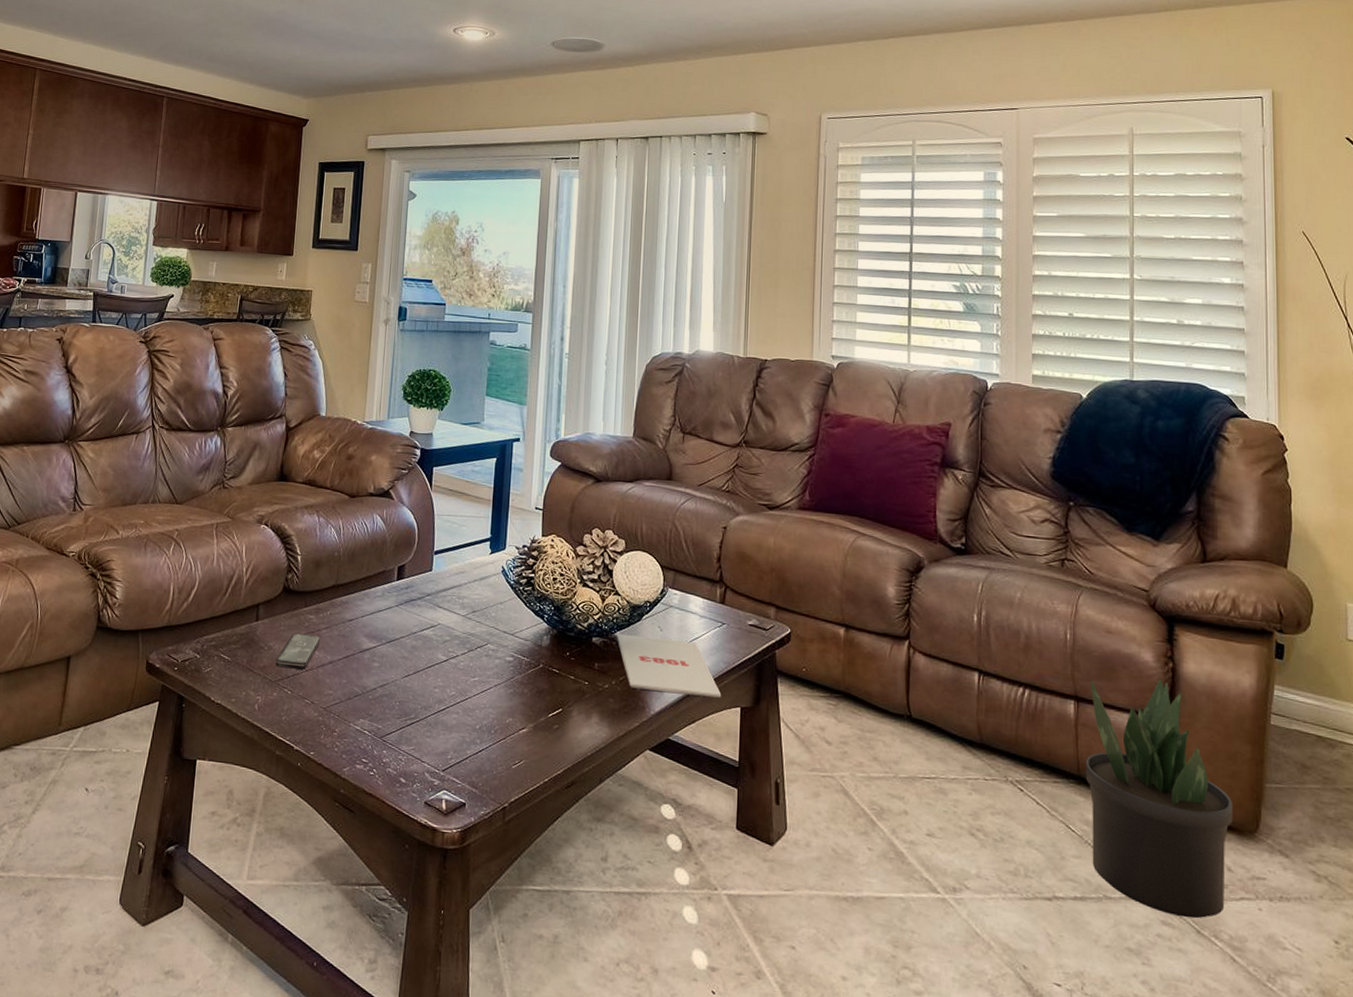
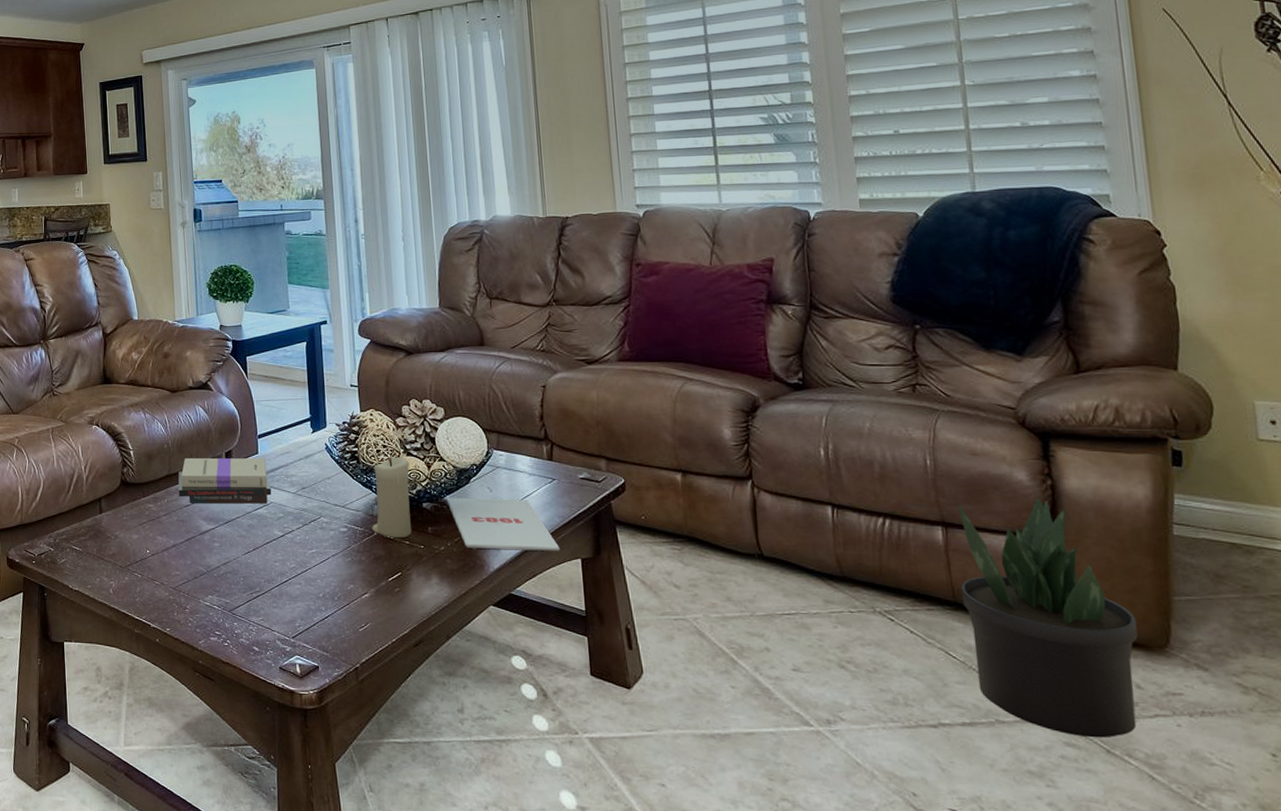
mobile phone: present [275,632,320,670] -> none [123,521,161,554]
books: none [343,569,441,625] -> present [178,458,272,504]
candle: none [538,586,584,673] -> present [372,457,412,539]

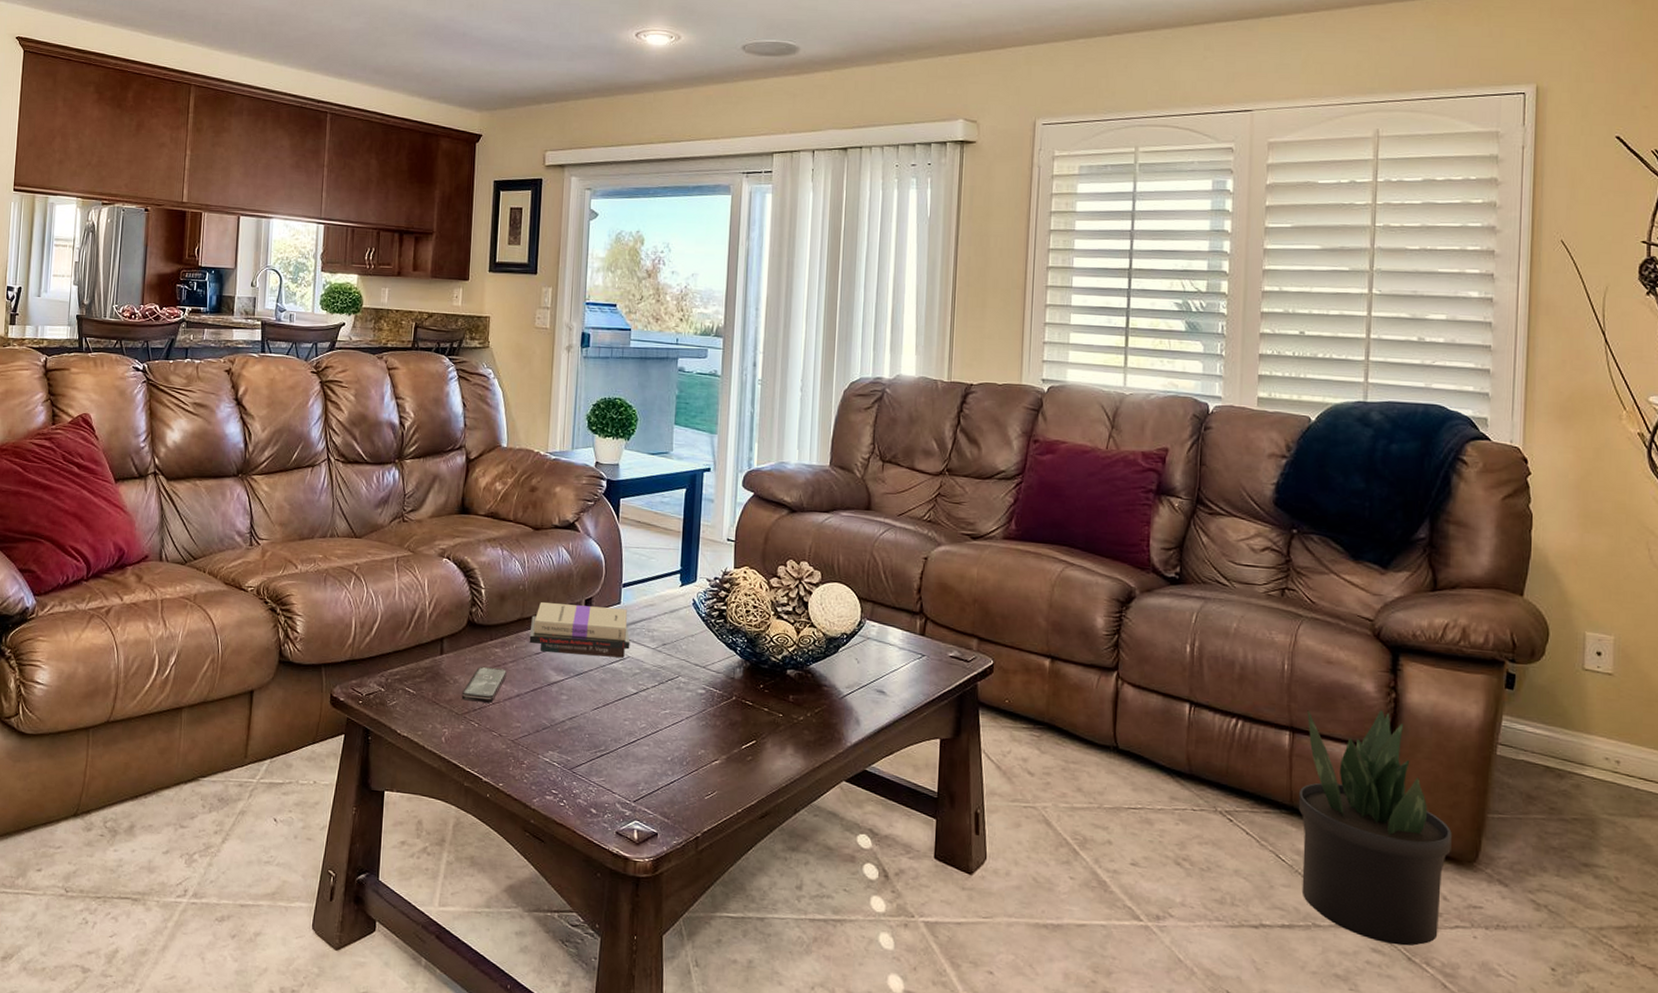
mobile phone: none [123,521,161,554] -> present [461,666,506,703]
candle: present [372,457,412,539] -> none [731,618,778,705]
magazine: present [446,498,561,552] -> none [811,666,921,731]

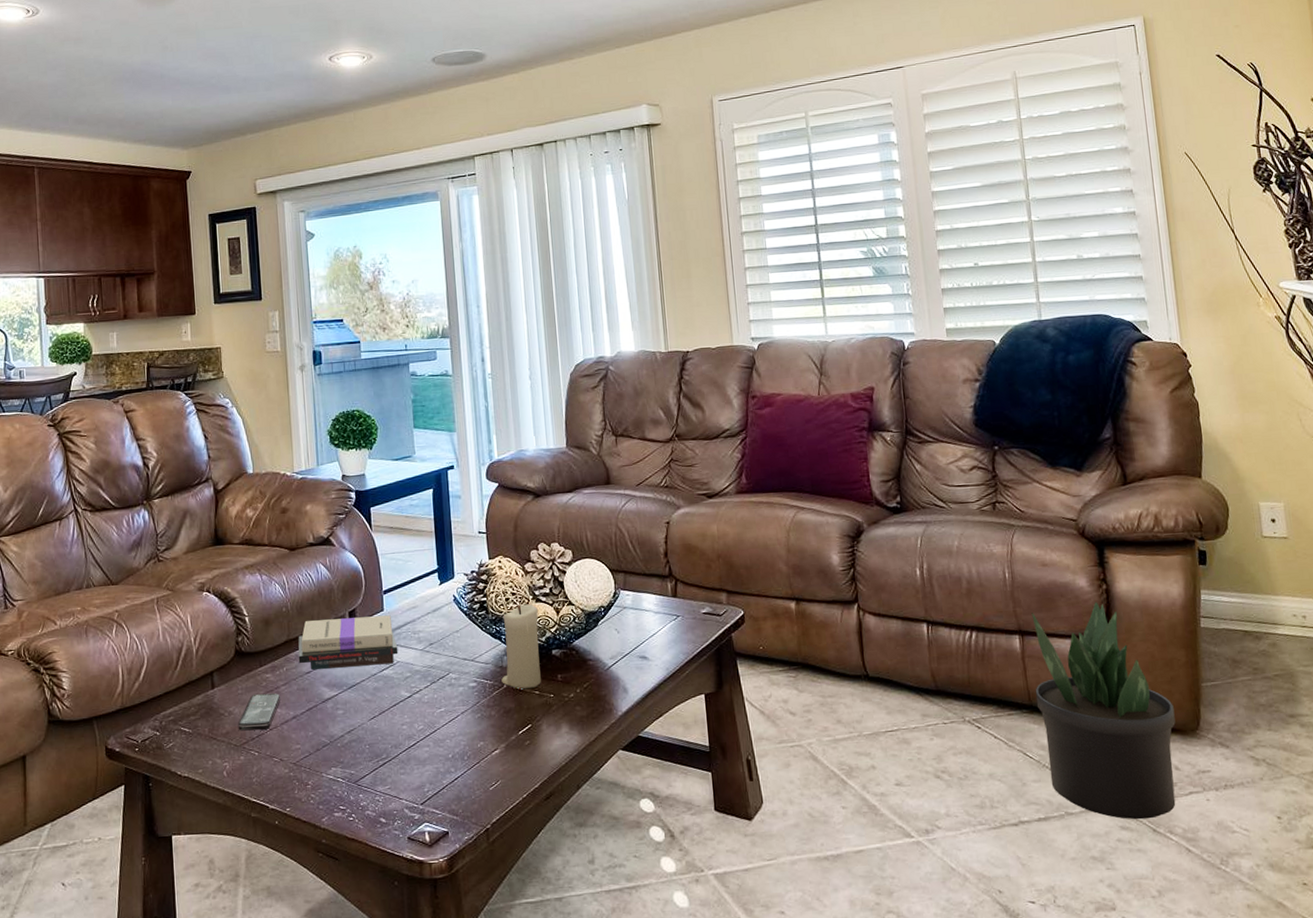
candle: none [731,618,778,705] -> present [501,604,541,690]

